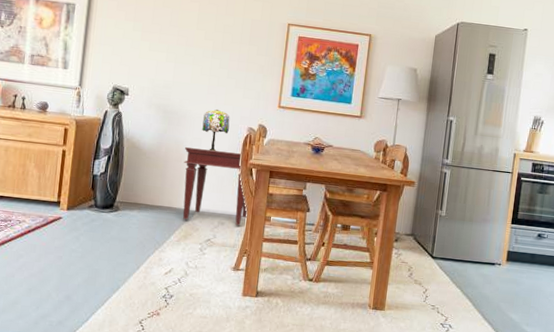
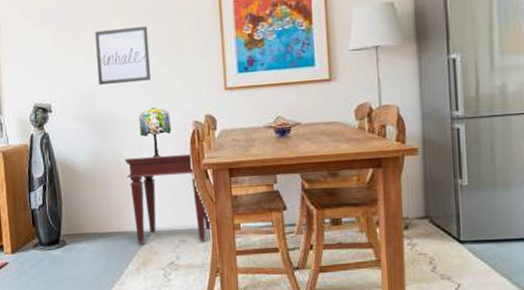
wall art: none [175,37,225,87] -> present [95,26,152,85]

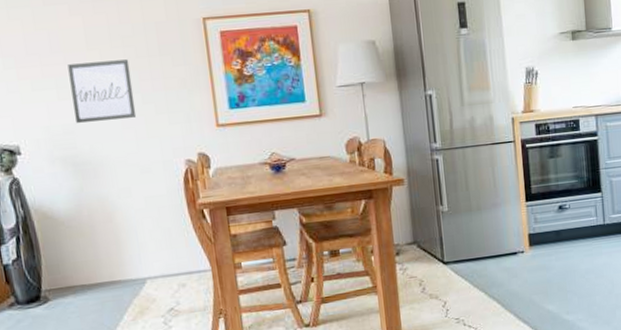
side table: present [124,155,211,243] -> none [111,195,212,292]
table lamp: present [139,107,171,158] -> none [125,146,162,201]

